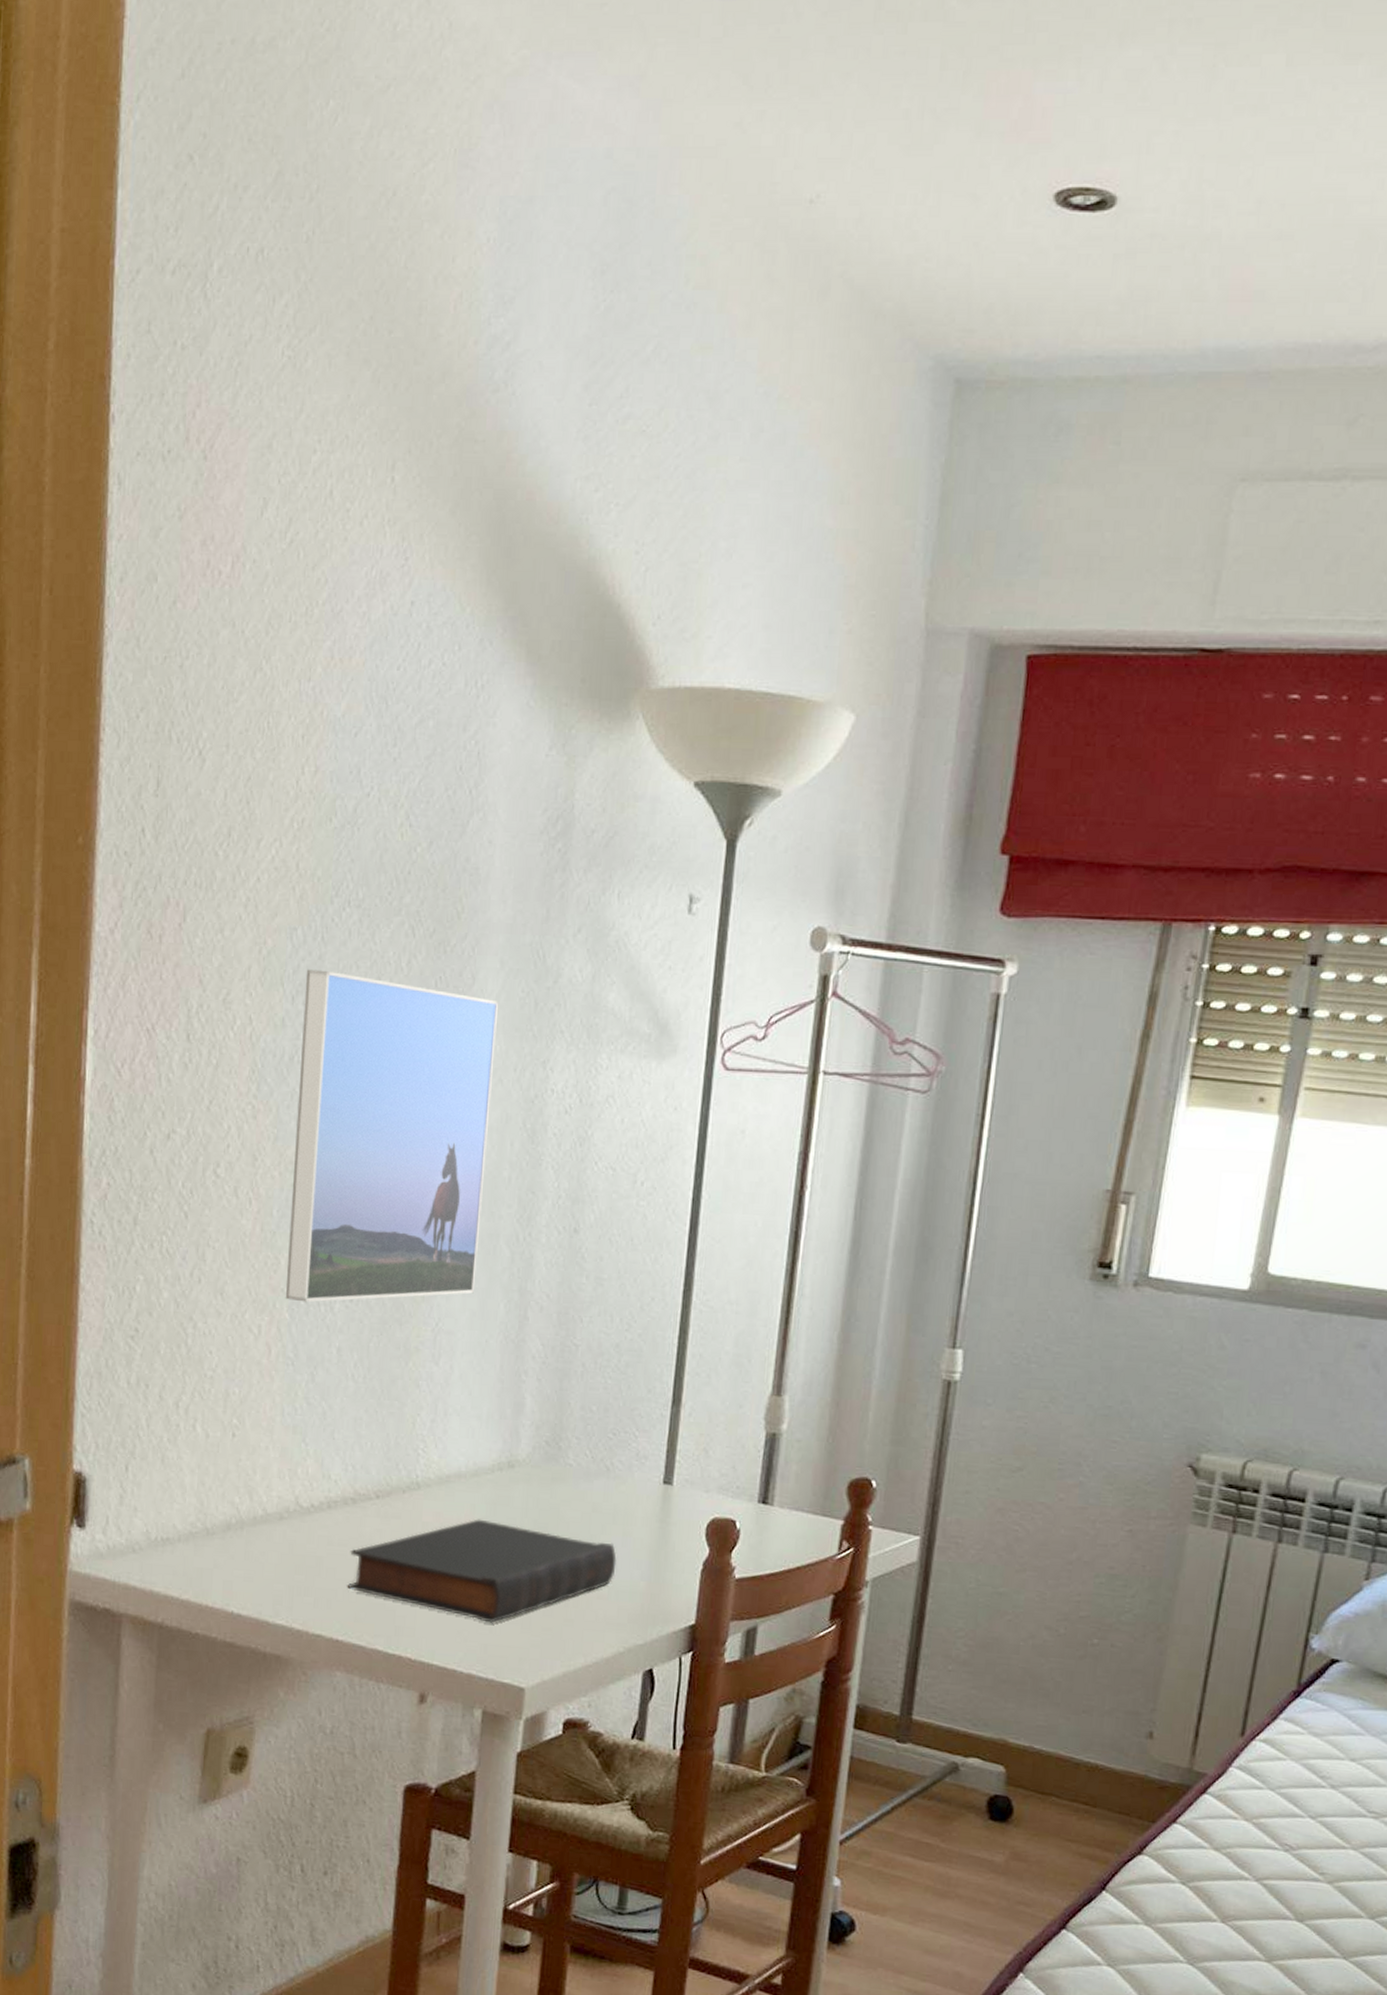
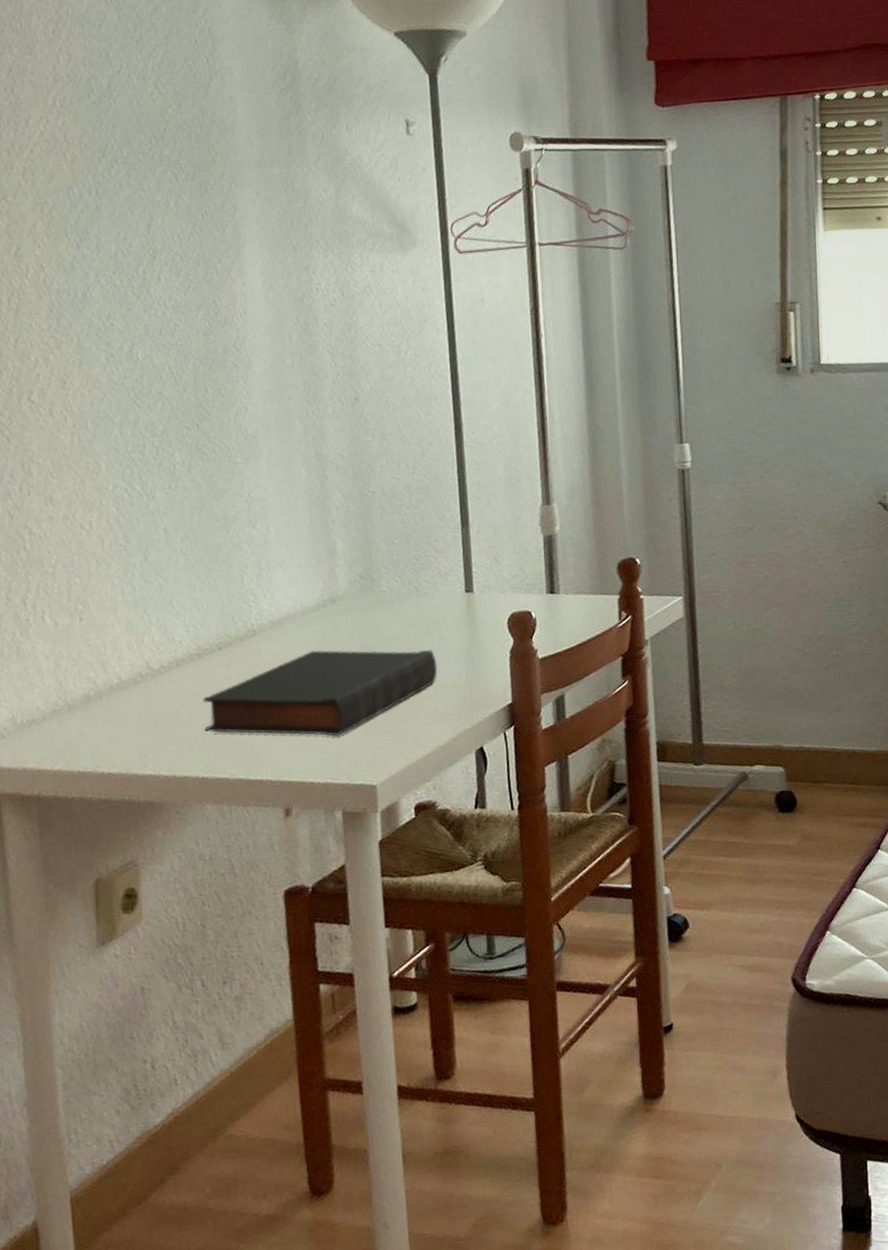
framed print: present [285,969,499,1303] -> none [86,218,277,496]

